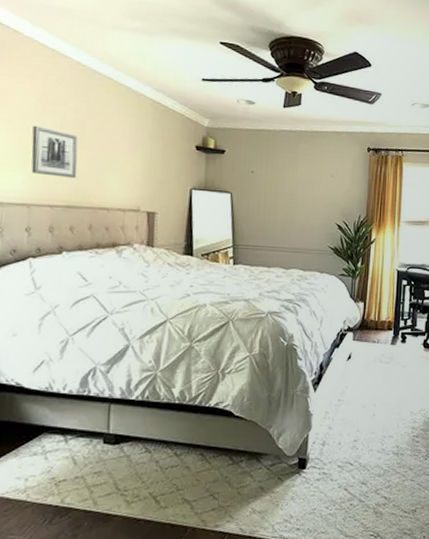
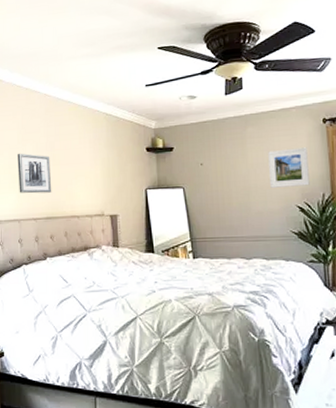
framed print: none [315,169,351,207] -> present [268,147,310,188]

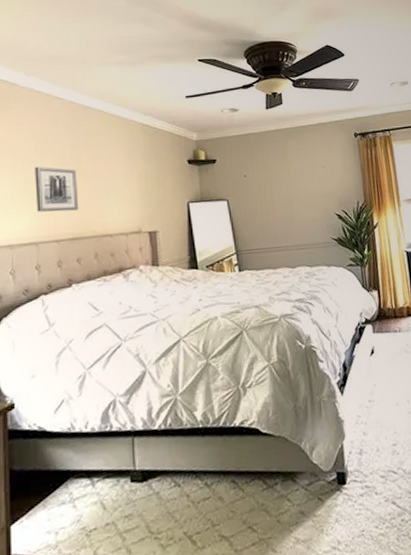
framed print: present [268,147,310,188] -> none [308,159,346,198]

